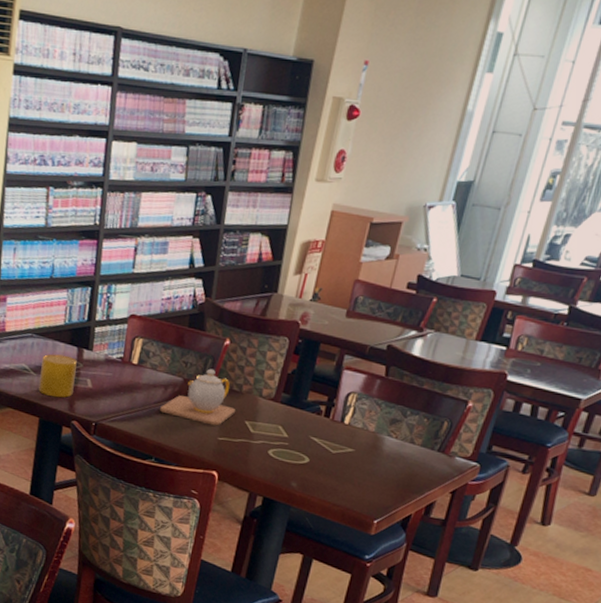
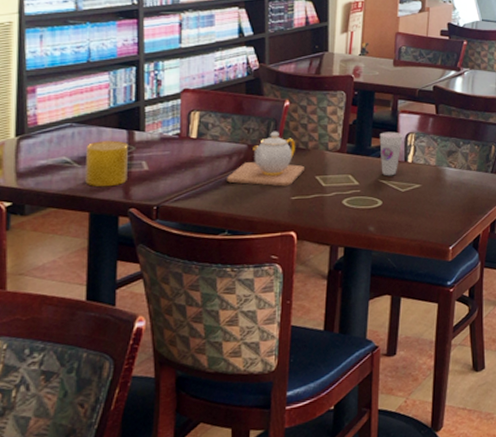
cup: none [314,387,344,435] -> present [379,131,403,176]

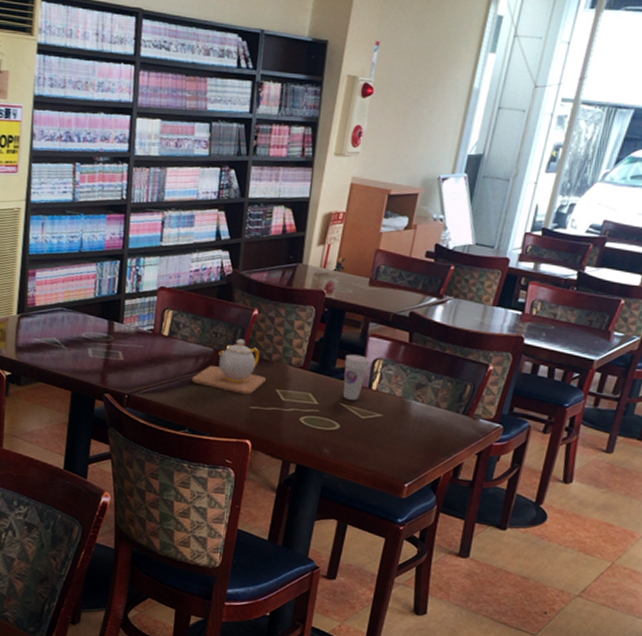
cup: present [85,140,128,187] -> none [70,327,108,371]

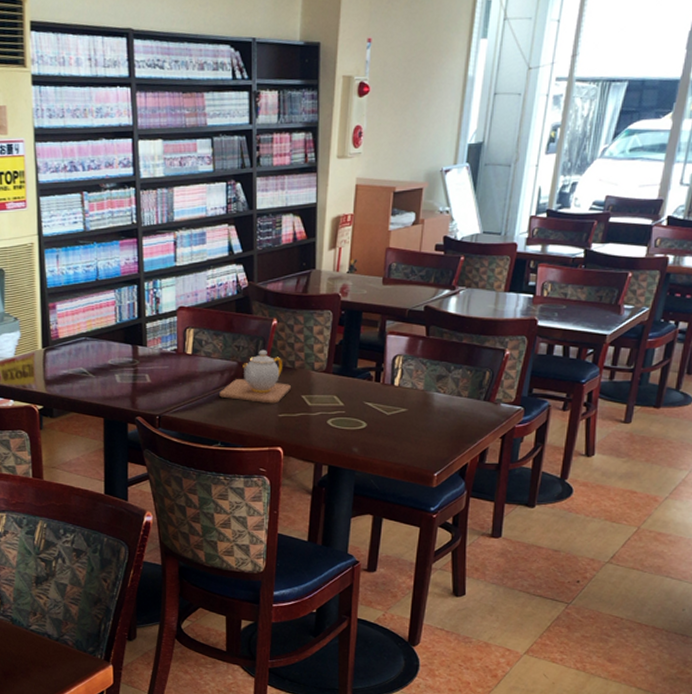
cup: present [343,354,370,401] -> none [365,353,390,399]

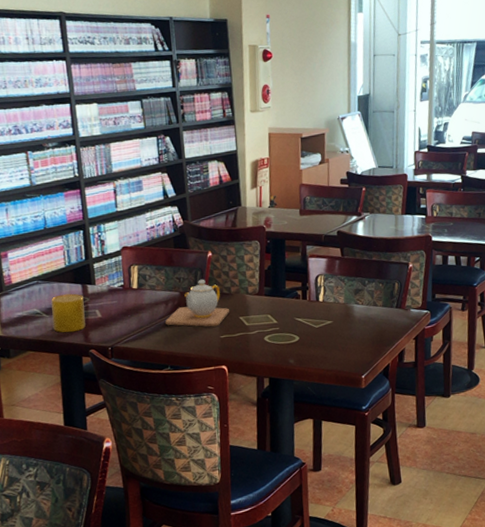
cup: none [99,354,133,396] -> present [51,293,86,333]

